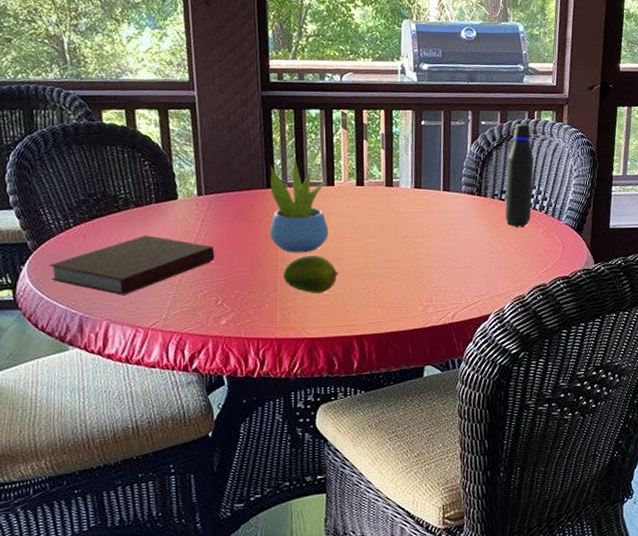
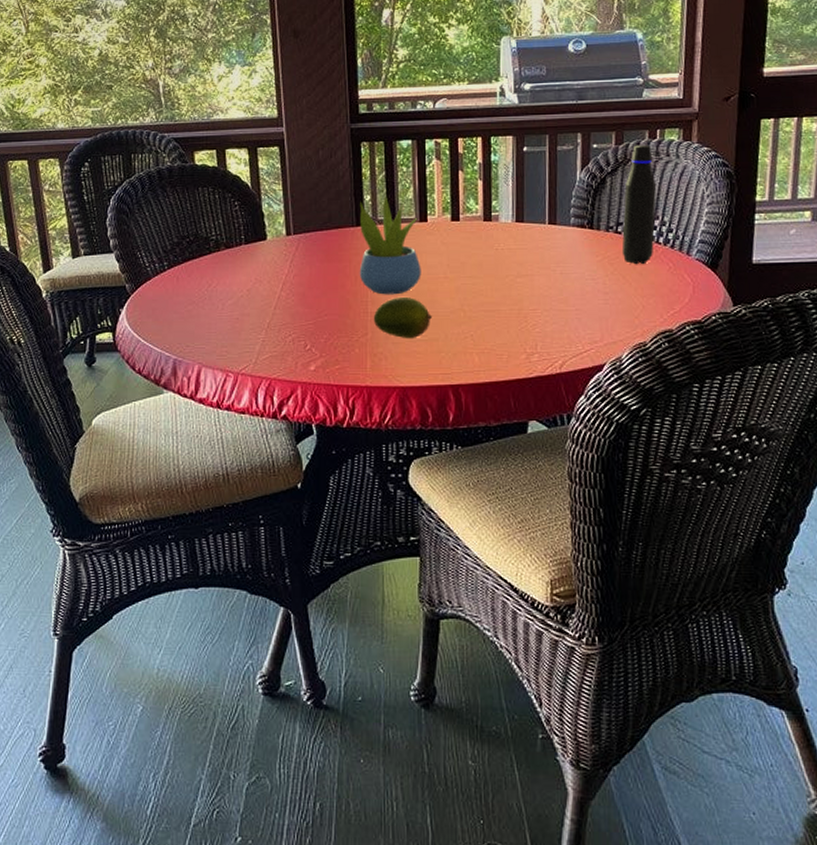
notebook: present [49,235,215,295] -> none [145,277,304,339]

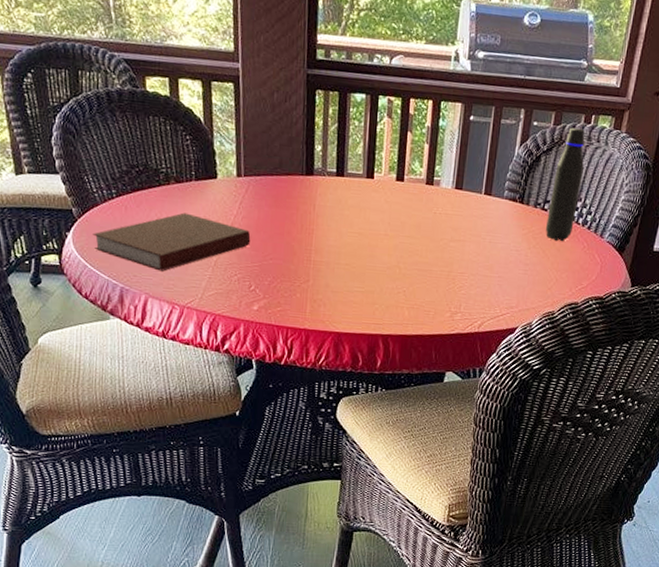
notebook: none [145,277,304,339] -> present [92,212,251,271]
succulent plant: present [359,193,421,295] -> none [305,145,365,247]
fruit: present [373,298,432,338] -> none [315,249,370,289]

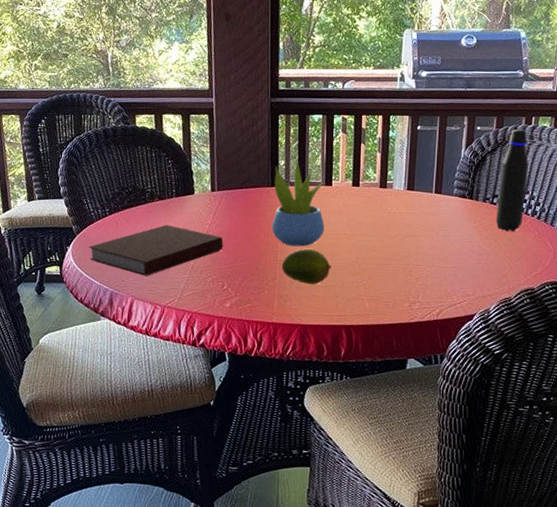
succulent plant: none [305,145,365,247] -> present [271,159,325,247]
fruit: none [315,249,370,289] -> present [281,249,331,284]

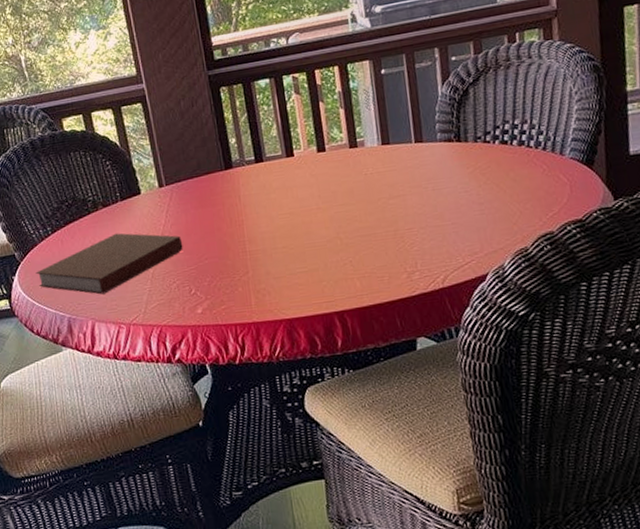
succulent plant: present [271,159,325,247] -> none [225,134,294,233]
fruit: present [281,249,331,284] -> none [252,232,310,272]
water bottle: present [495,129,529,232] -> none [488,50,526,172]

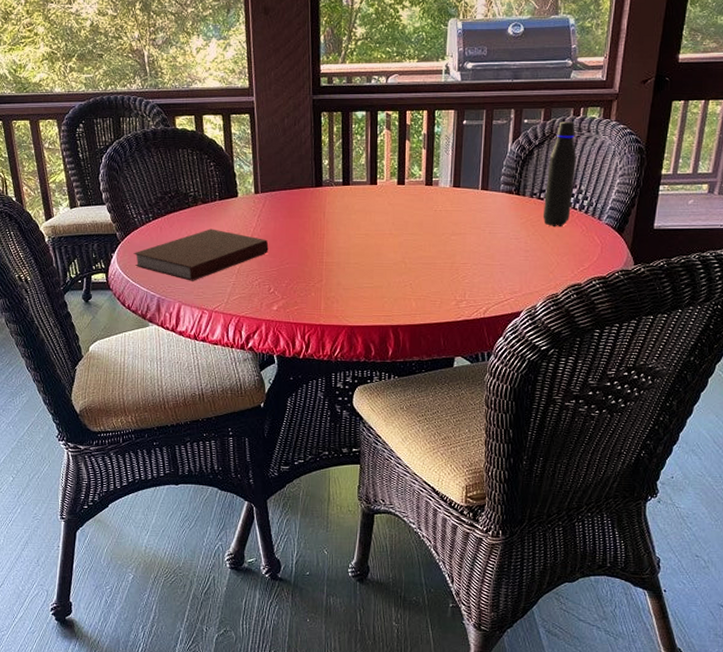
water bottle: none [488,50,526,172] -> present [542,121,577,227]

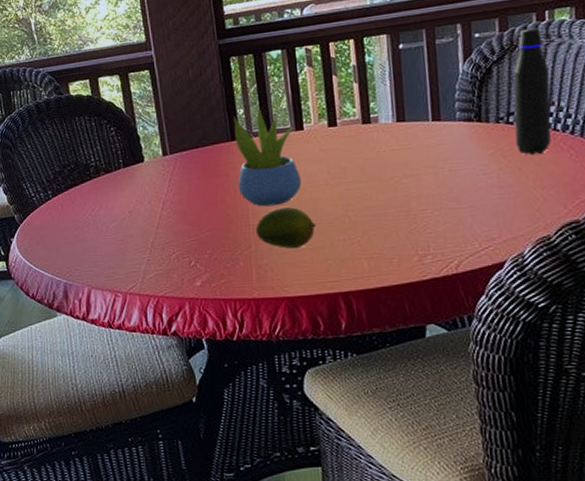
notebook: present [133,229,269,281] -> none [34,200,185,261]
succulent plant: none [316,158,370,248] -> present [232,105,302,207]
fruit: none [327,250,378,285] -> present [255,207,316,248]

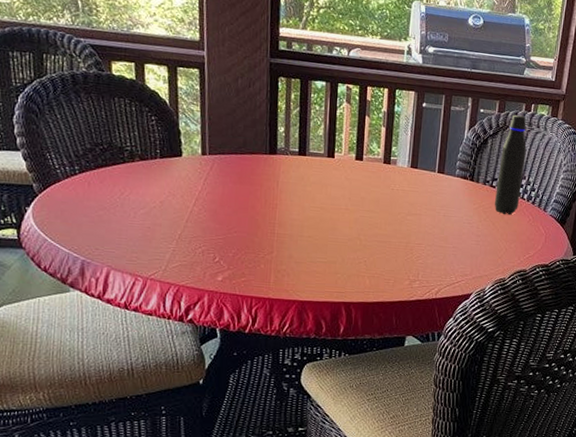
succulent plant: present [232,105,302,207] -> none [269,127,326,220]
fruit: present [255,207,316,248] -> none [279,222,332,260]

